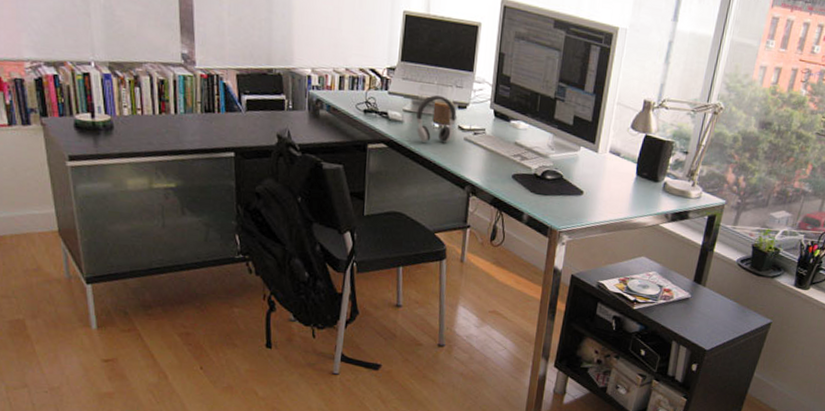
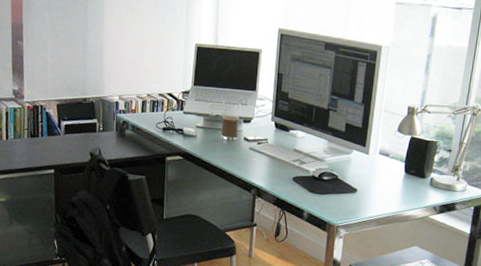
headphones: present [416,95,457,143] -> none [208,112,242,153]

